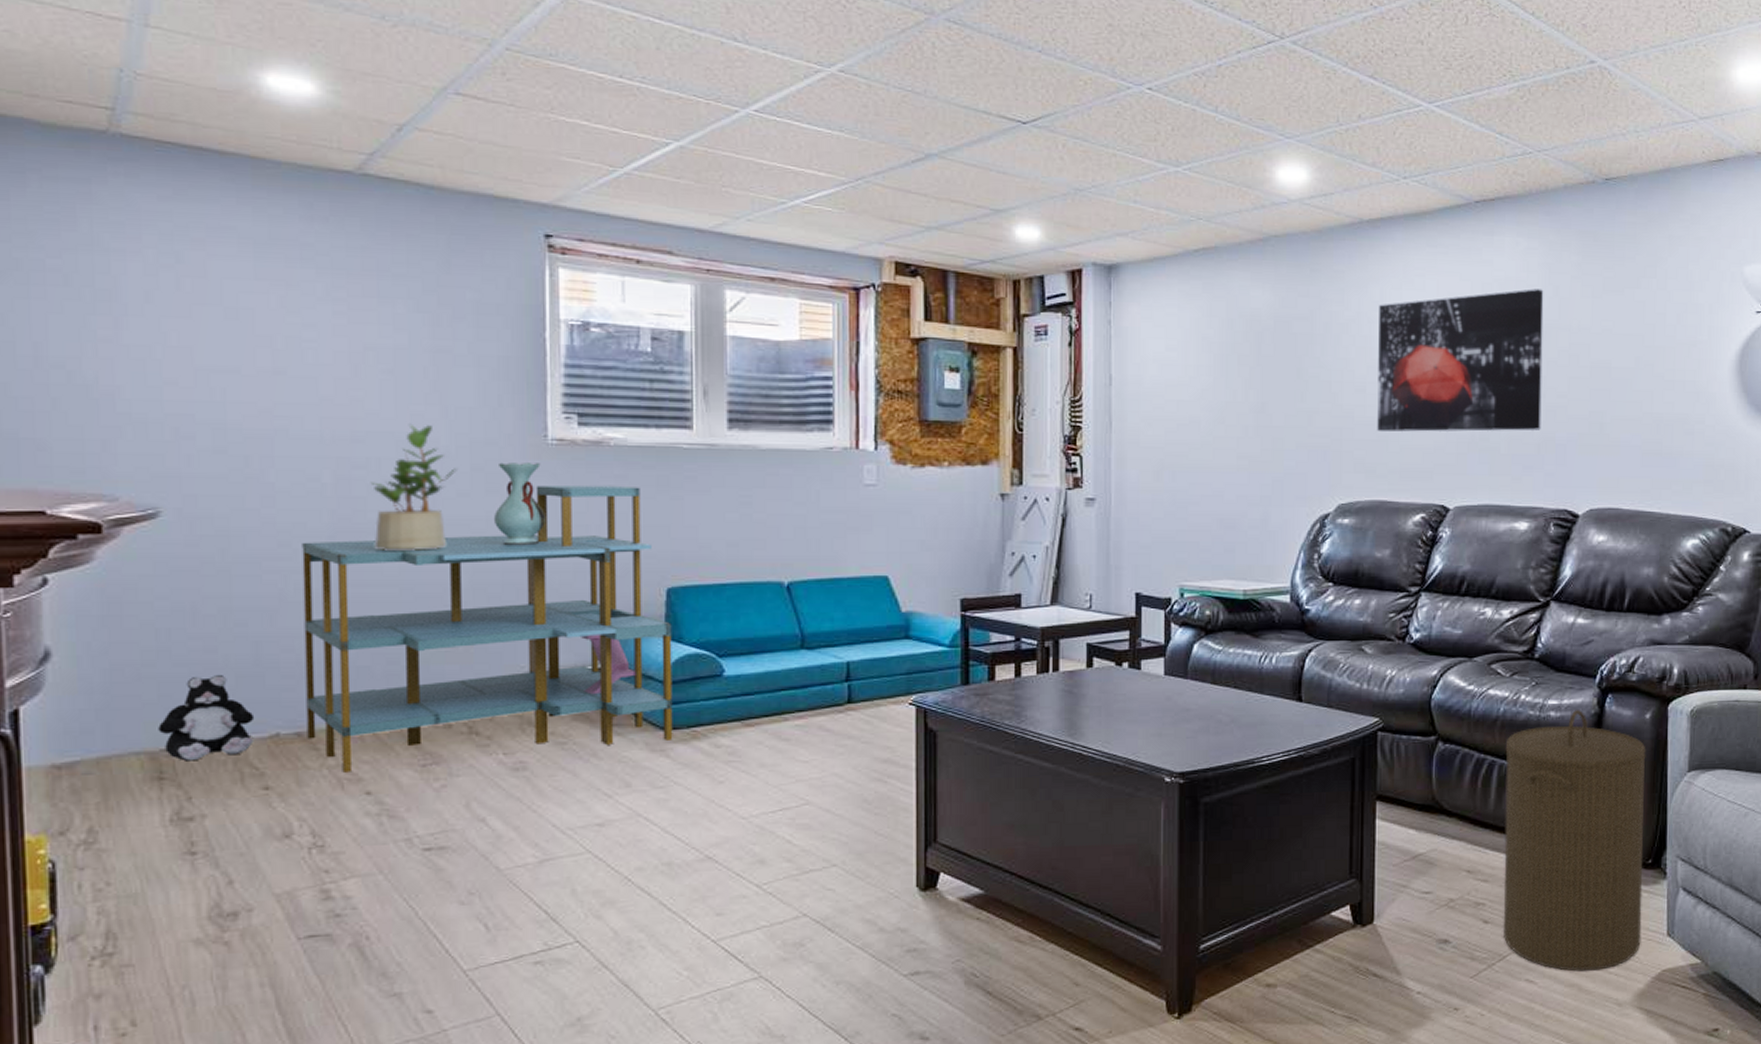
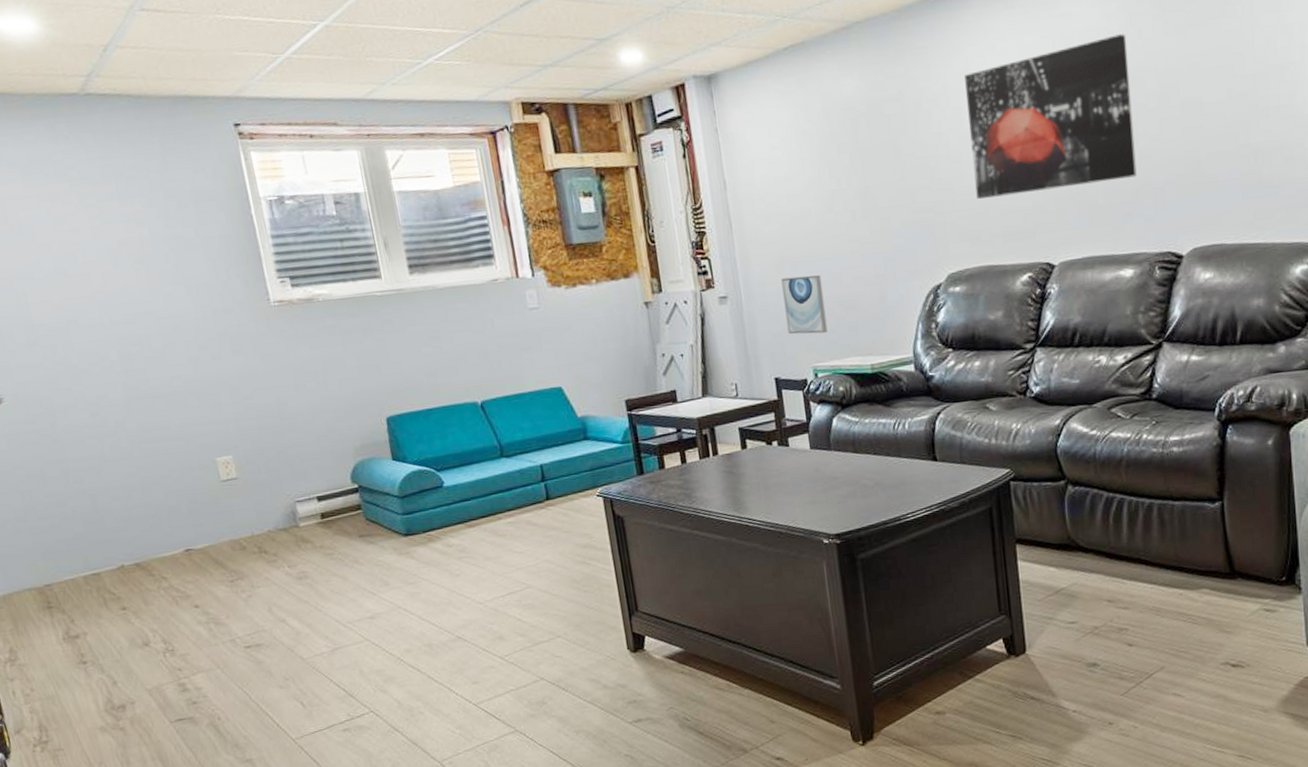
plush toy: present [158,675,255,761] -> none [39,523,107,593]
shelving unit: present [302,485,673,773] -> none [107,334,414,592]
potted plant: present [370,423,457,551] -> none [146,302,212,411]
decorative vase: present [494,462,545,546] -> none [238,323,283,397]
wall art: none [1157,486,1202,550] -> present [781,275,828,334]
laundry hamper: present [1502,709,1646,971] -> none [1132,442,1282,684]

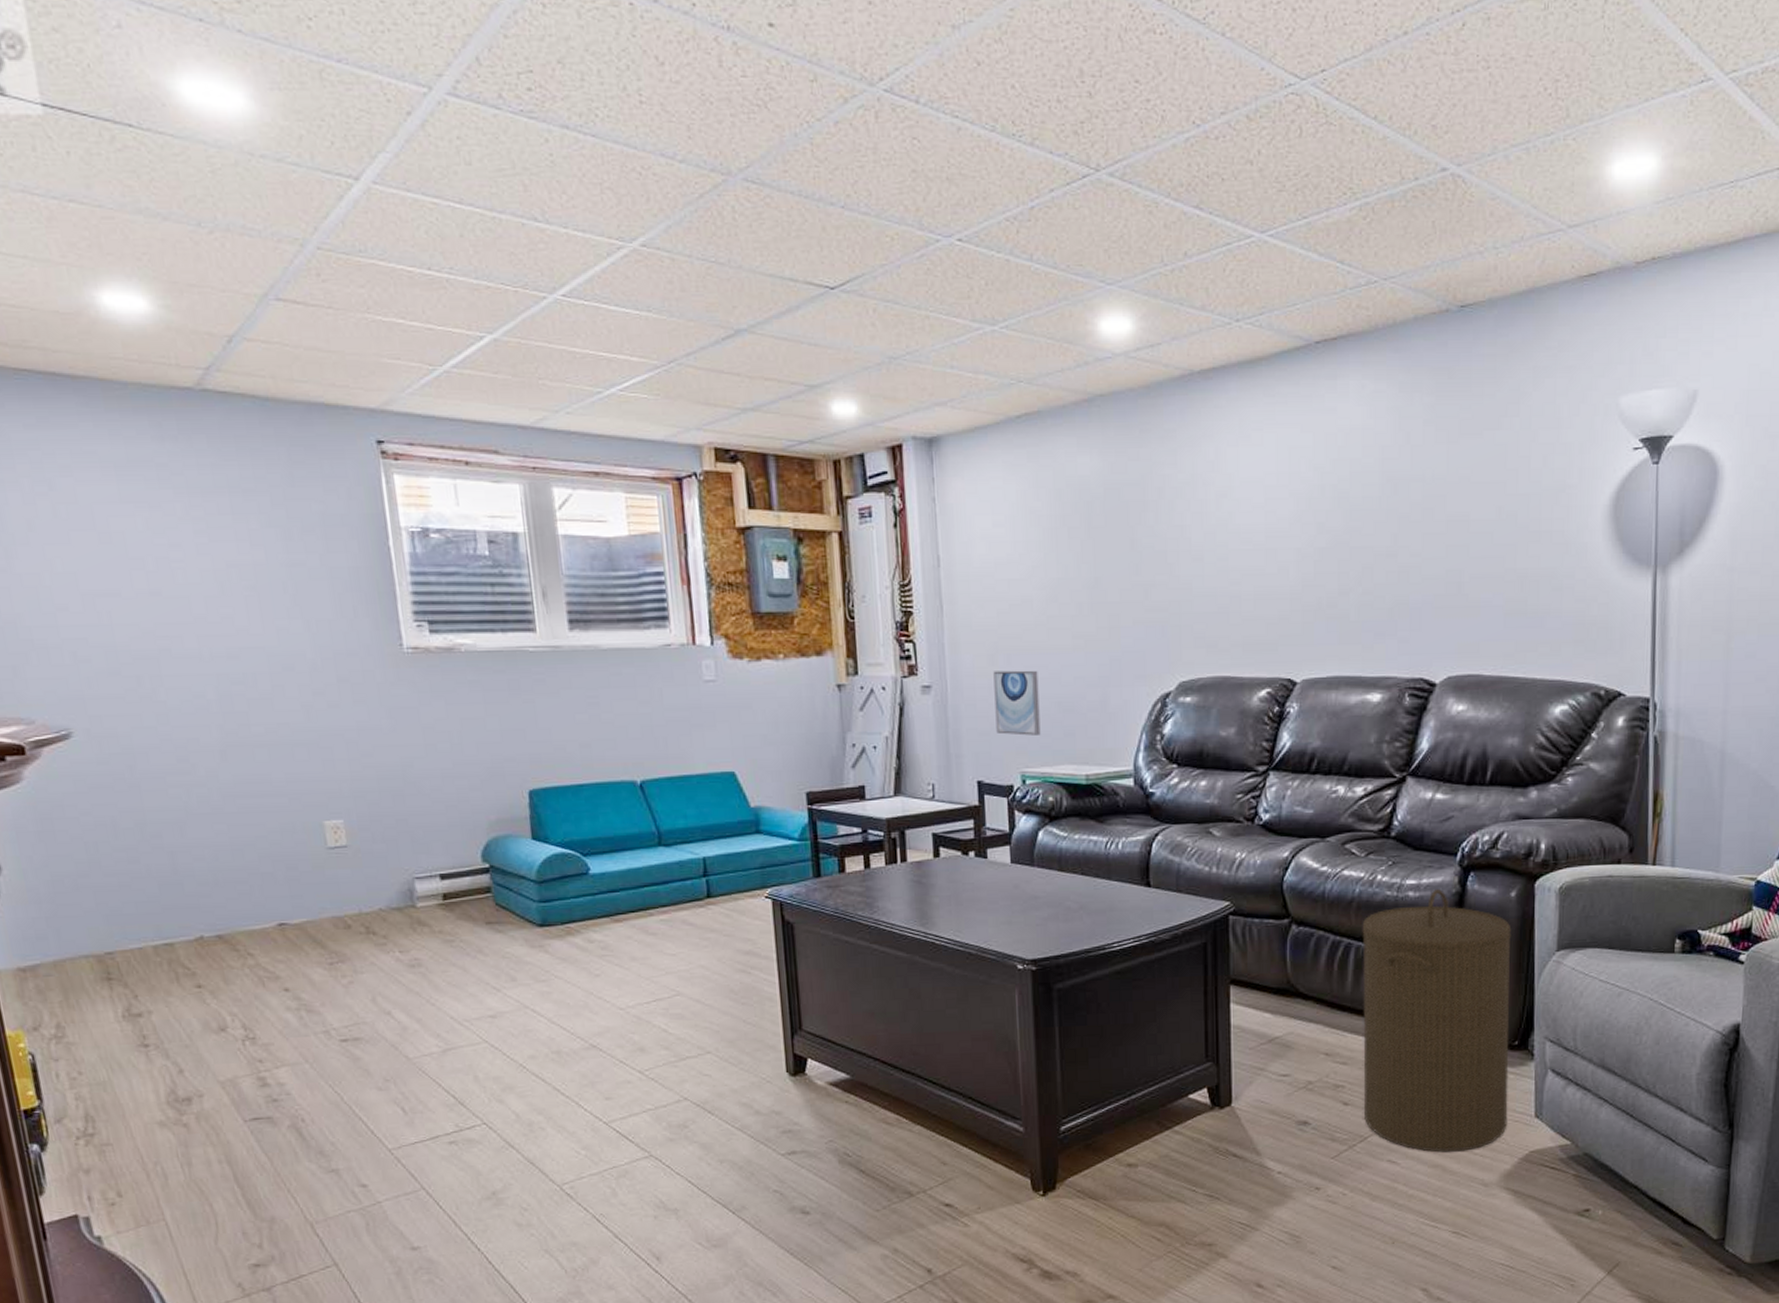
wall art: present [965,34,1137,199] -> none [1214,437,1394,602]
laundry hamper: none [1132,442,1282,684] -> present [1362,888,1512,1152]

